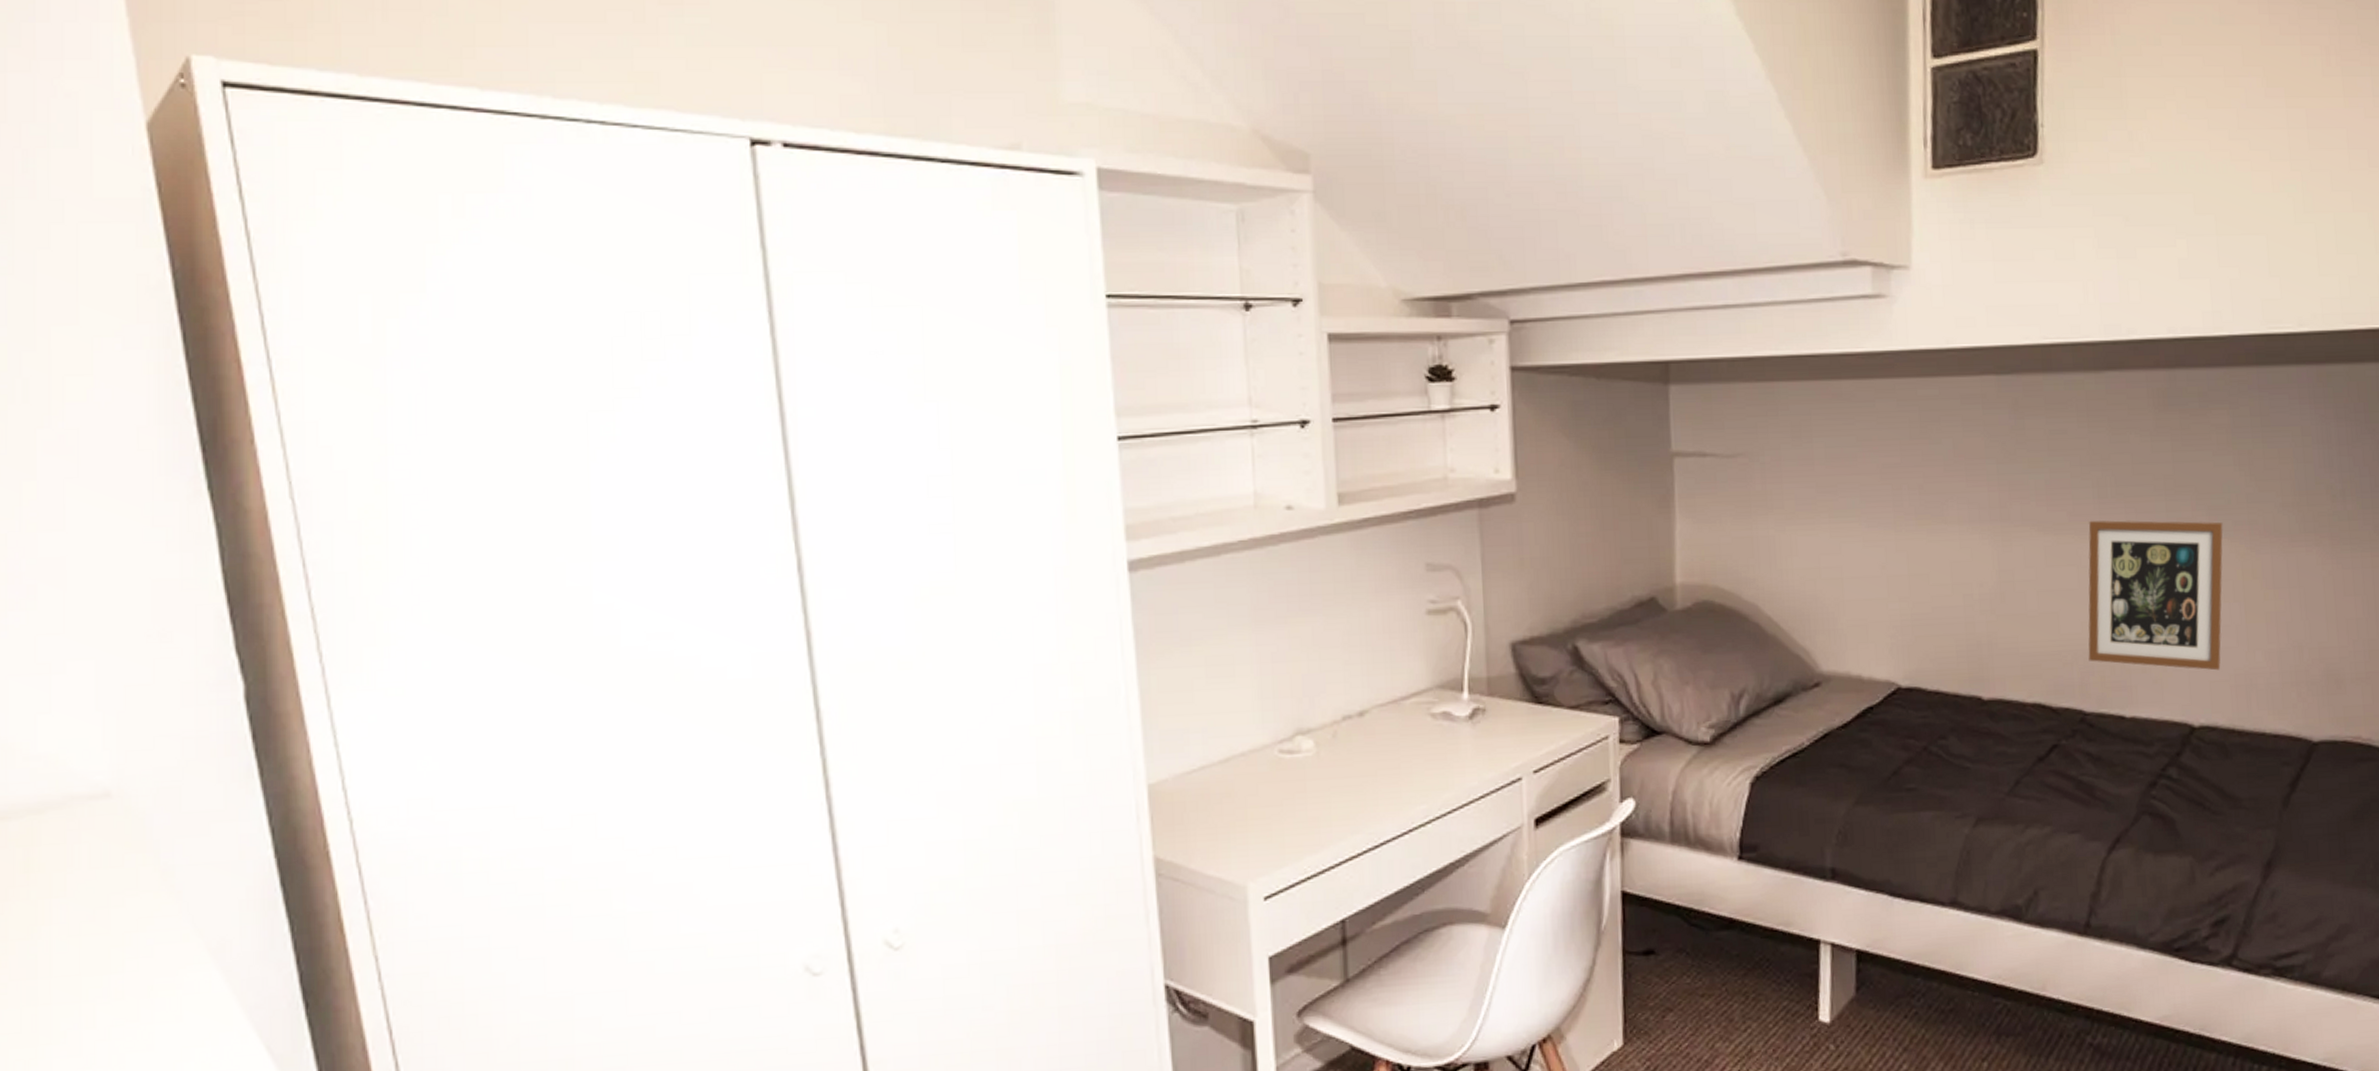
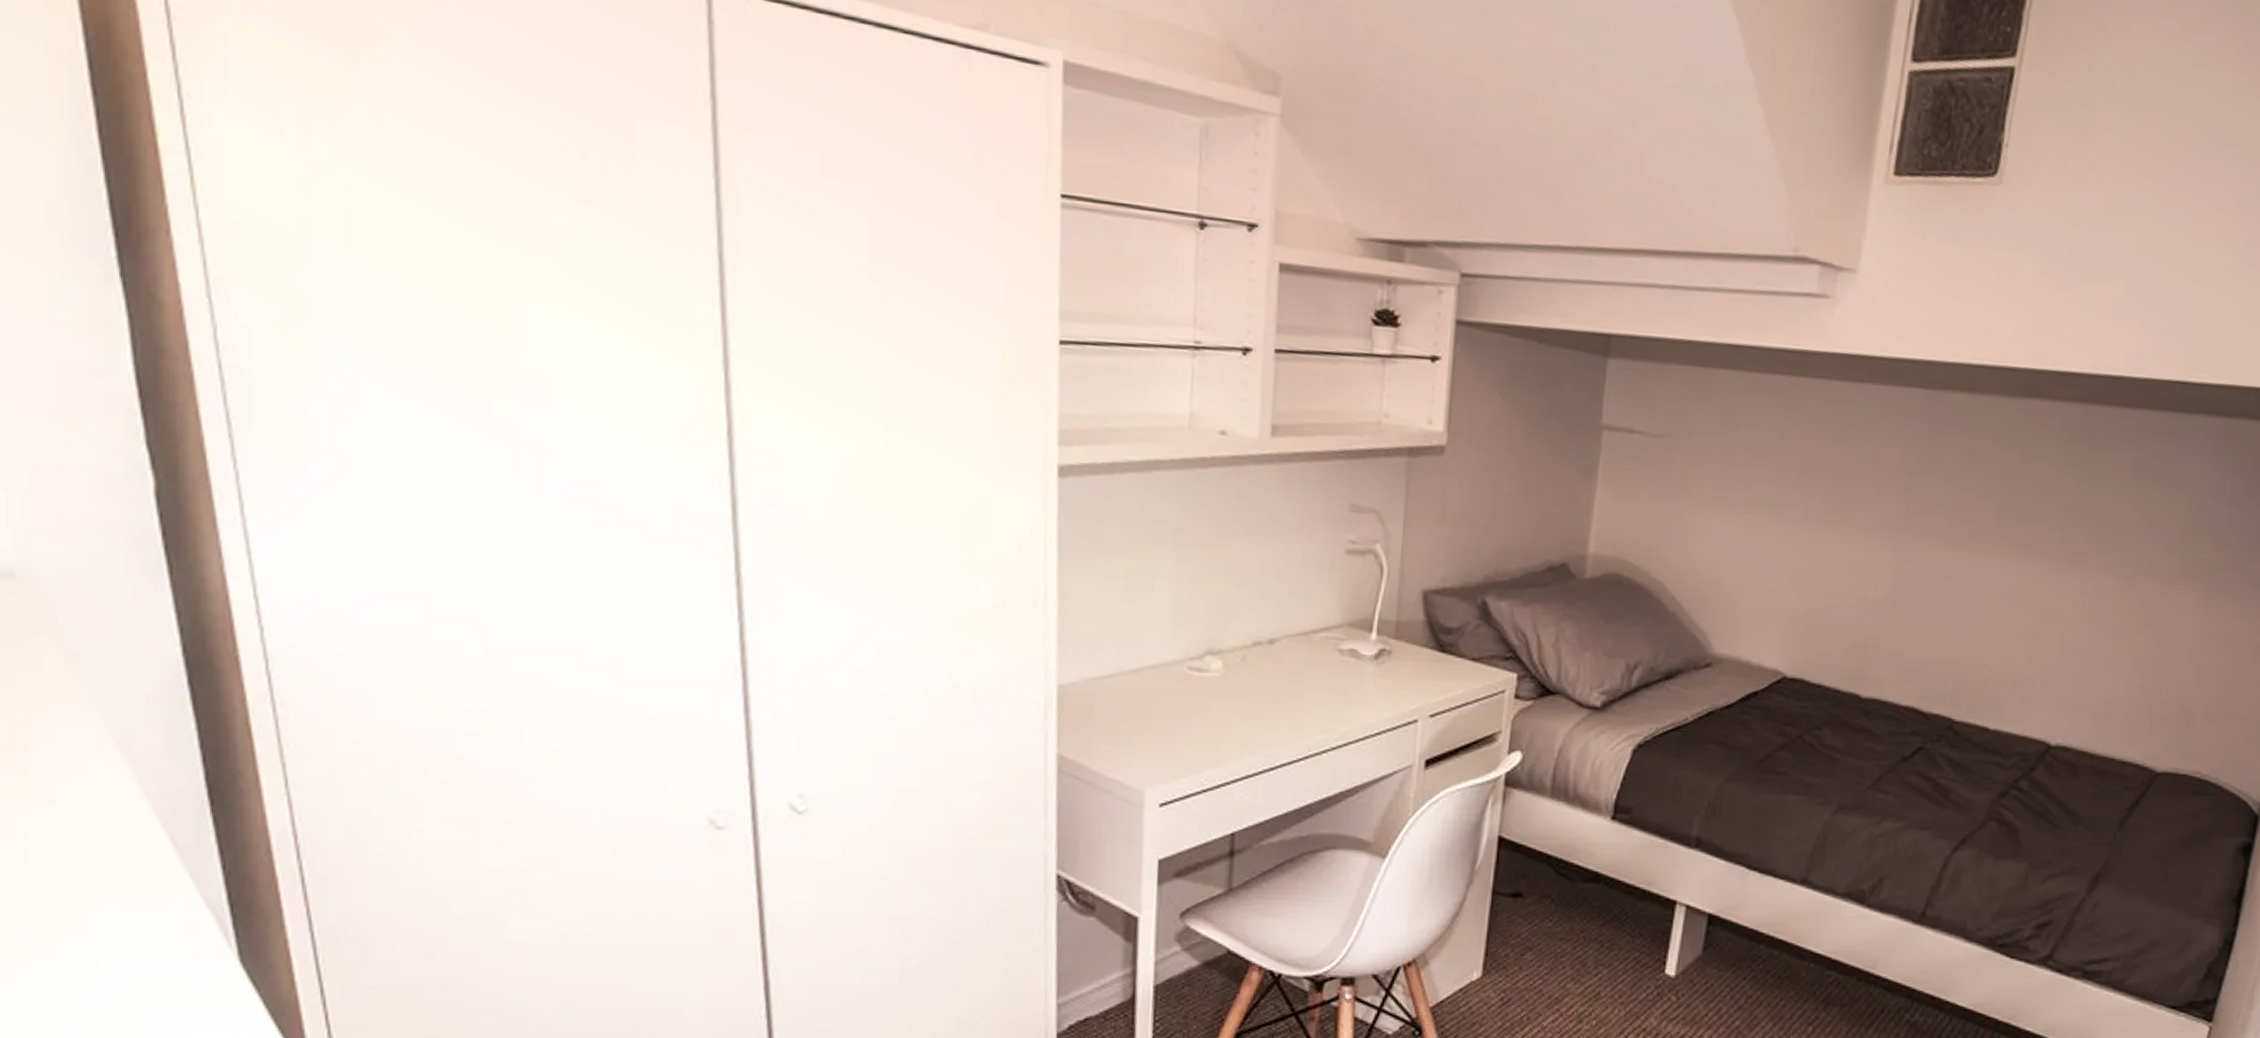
picture frame: present [2088,520,2223,671] -> none [1964,540,2111,696]

